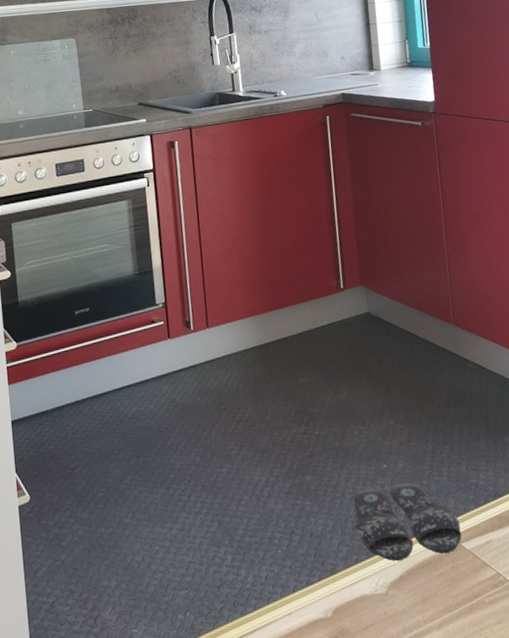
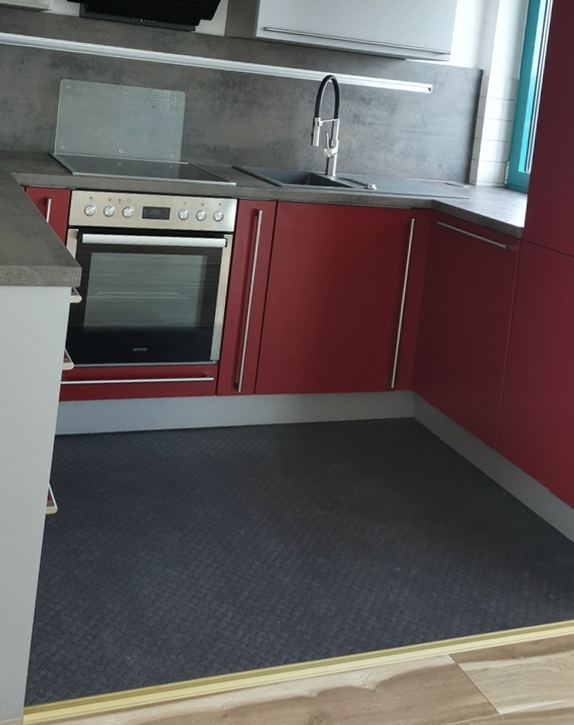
slippers: present [353,482,462,561] -> none [355,585,461,669]

